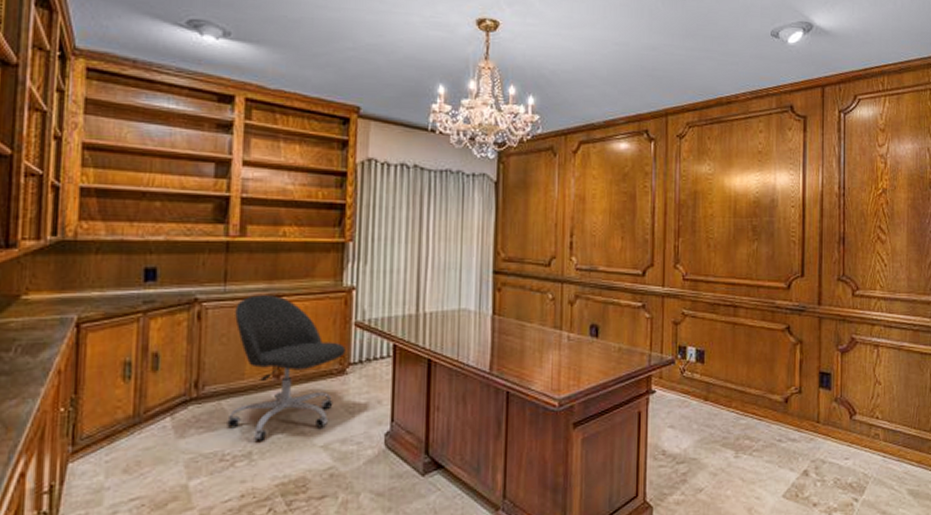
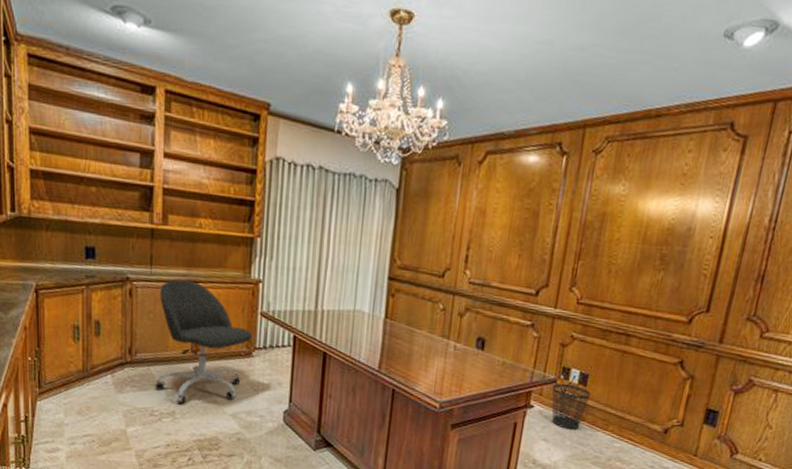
wastebasket: none [671,364,710,412] -> present [551,383,591,430]

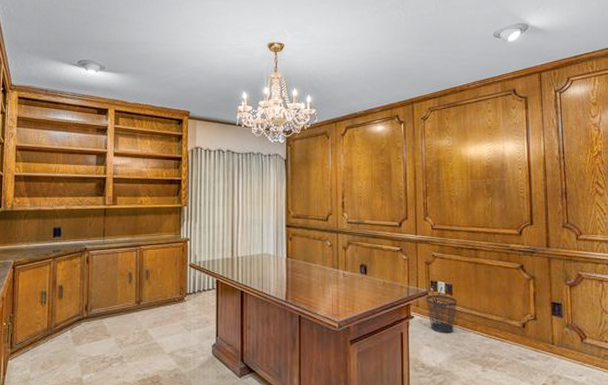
office chair: present [155,279,252,404] -> none [106,245,184,349]

